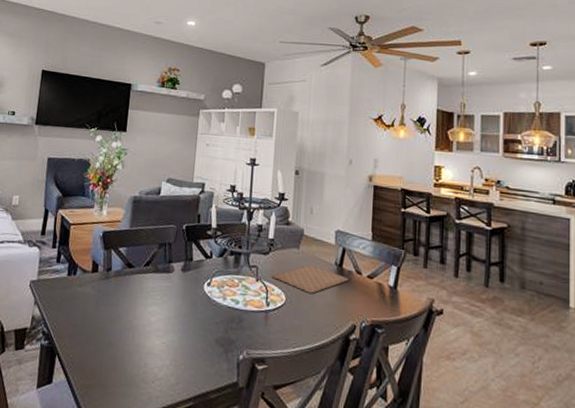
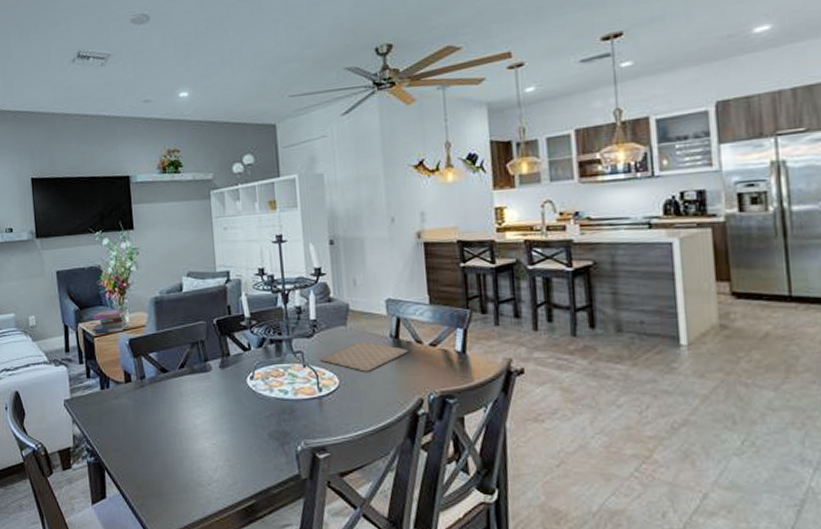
books: none [70,201,107,224] -> present [92,308,128,334]

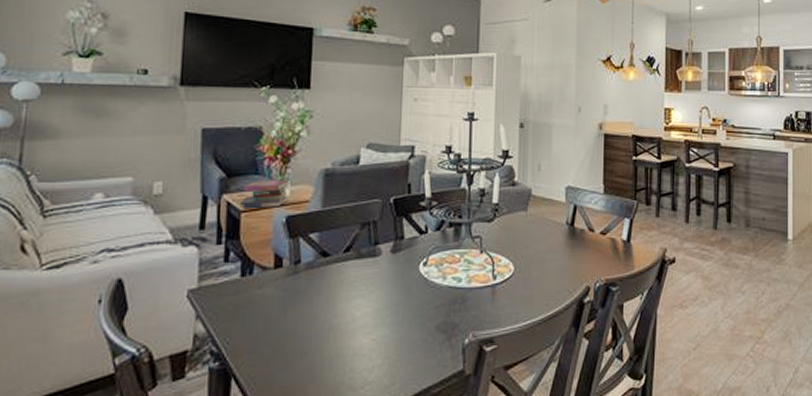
placemat: present [320,341,409,372] -> none [498,228,581,259]

